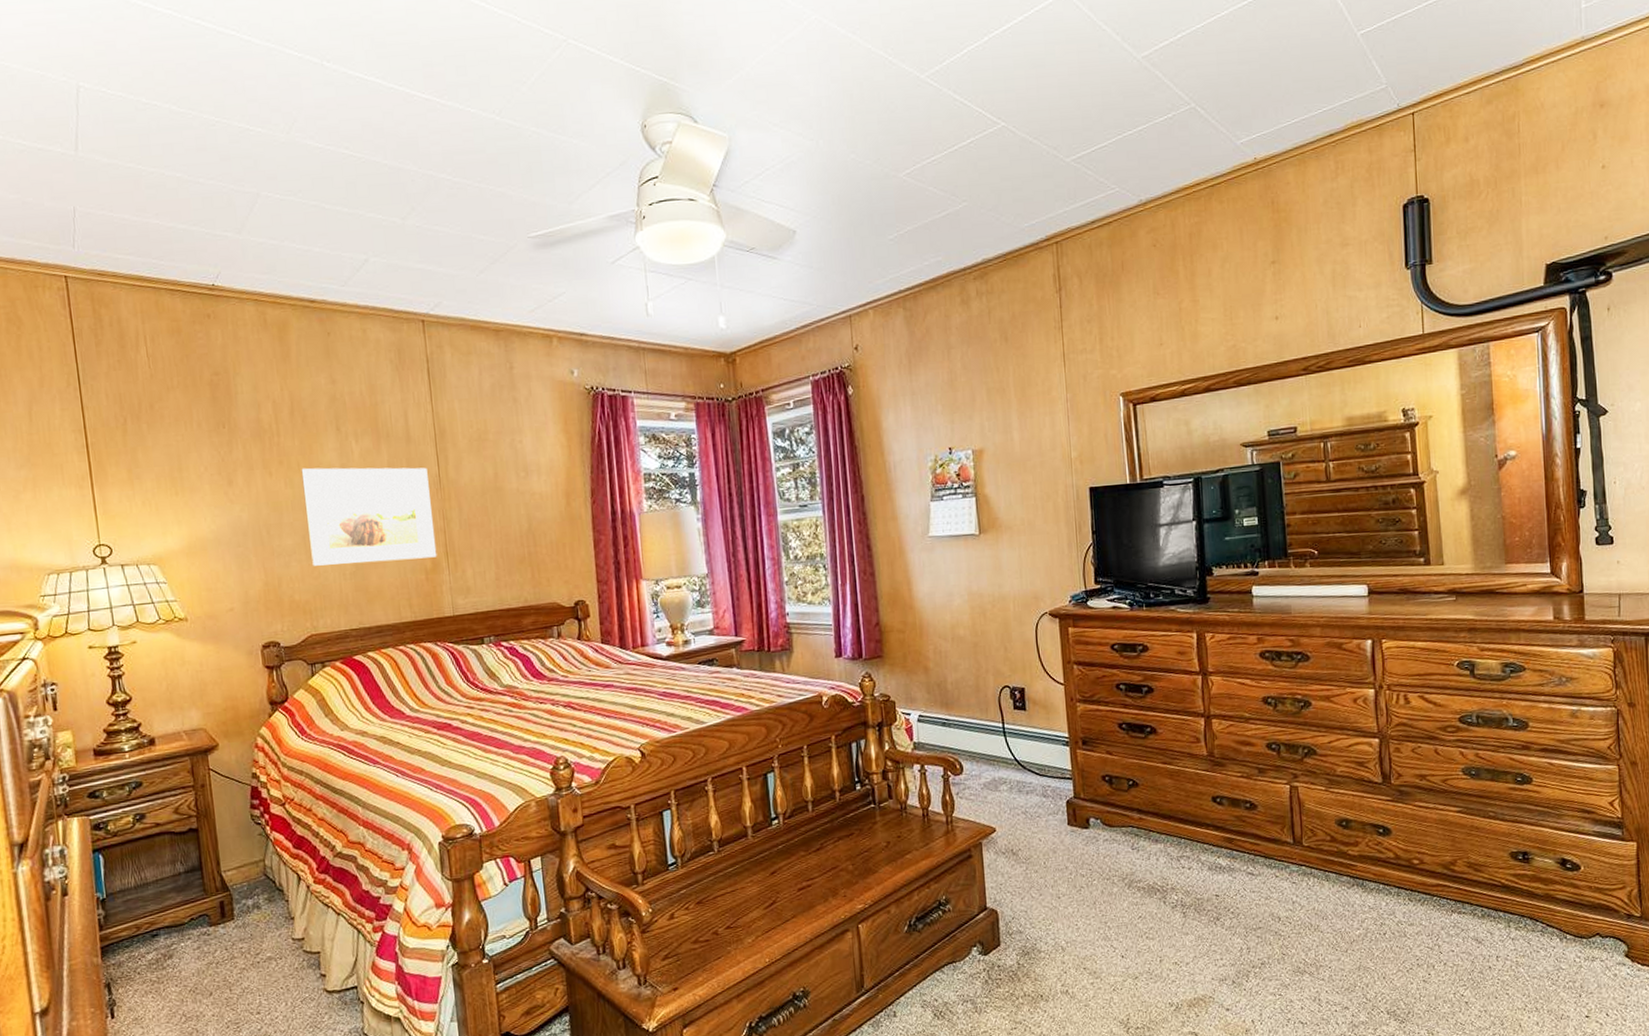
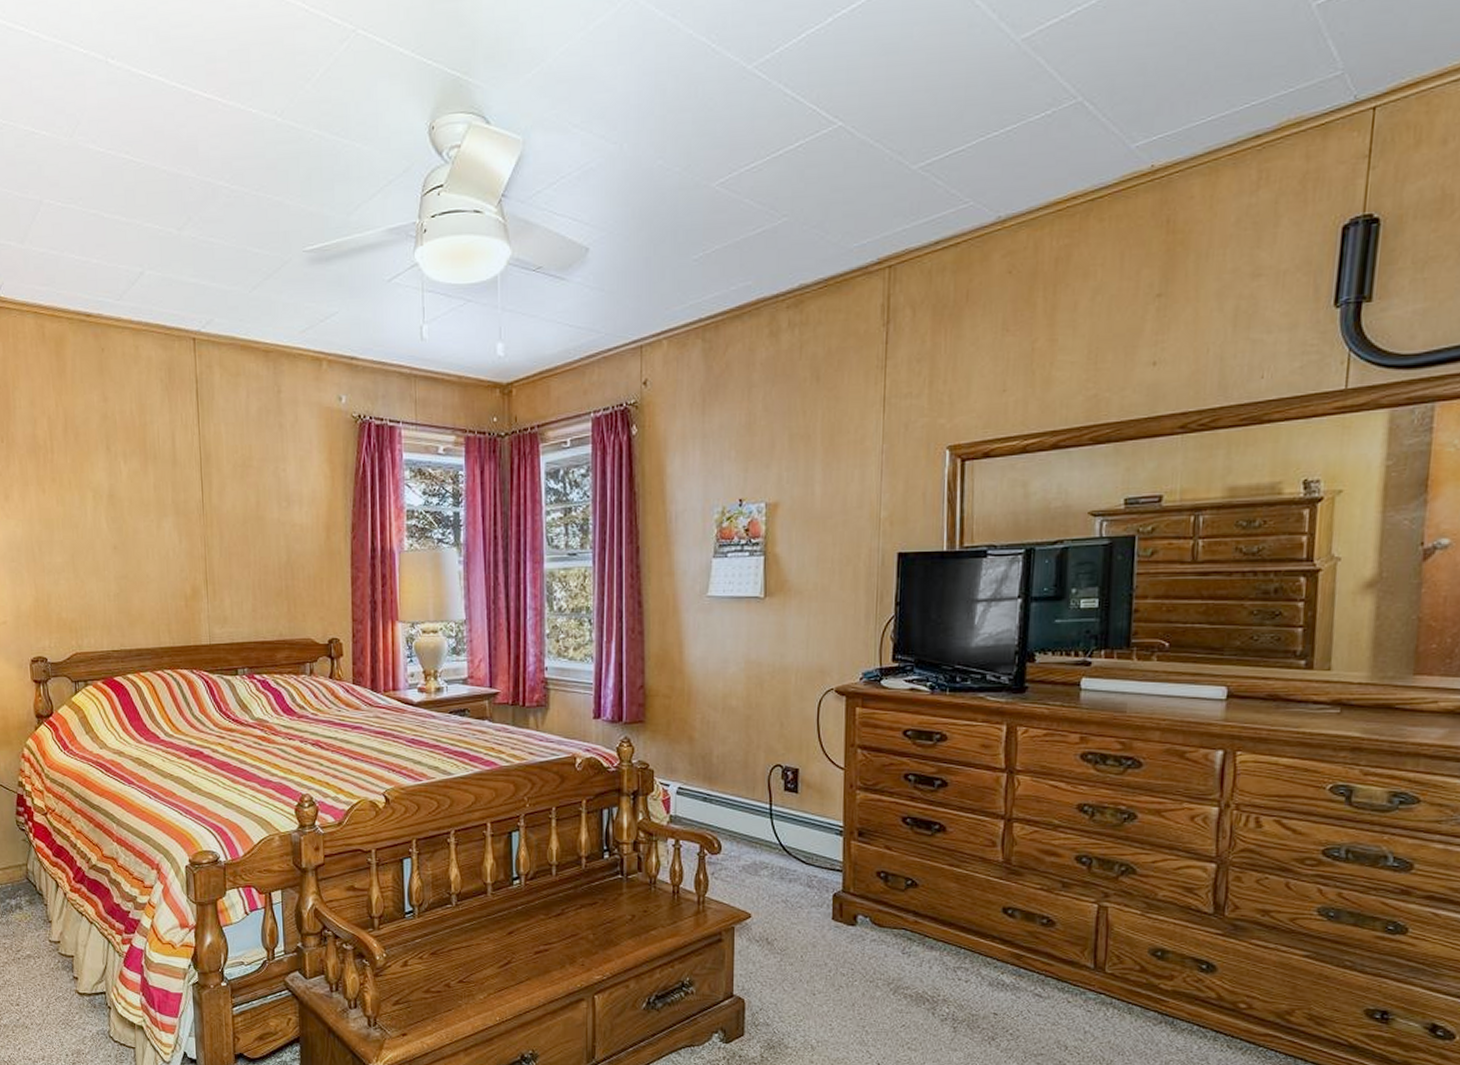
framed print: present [301,467,437,566] -> none [72,486,197,586]

